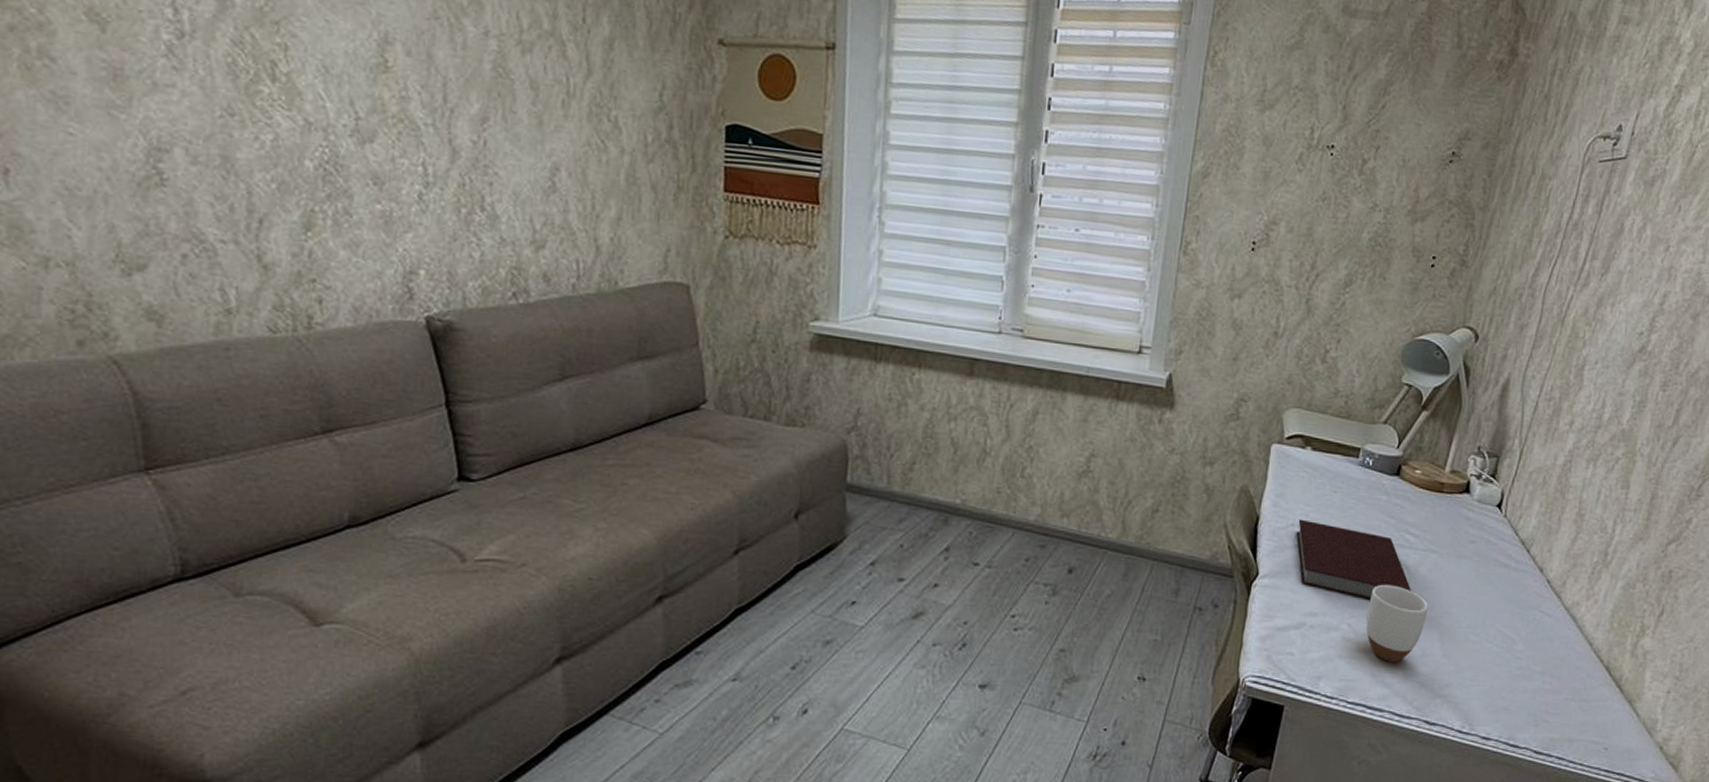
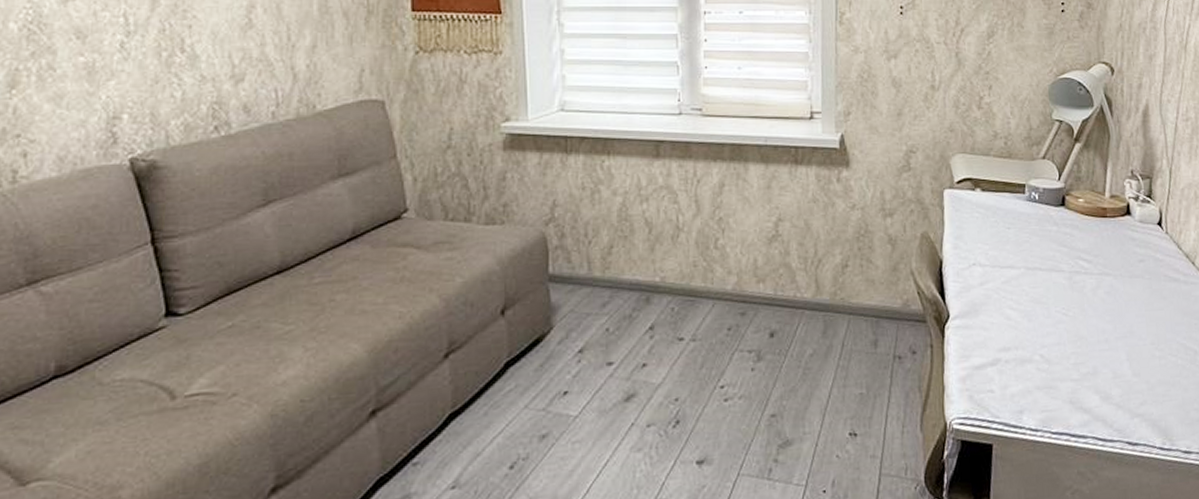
notebook: present [1296,519,1412,599] -> none [978,258,1094,328]
mug: present [1366,584,1429,662] -> none [1056,311,1112,387]

